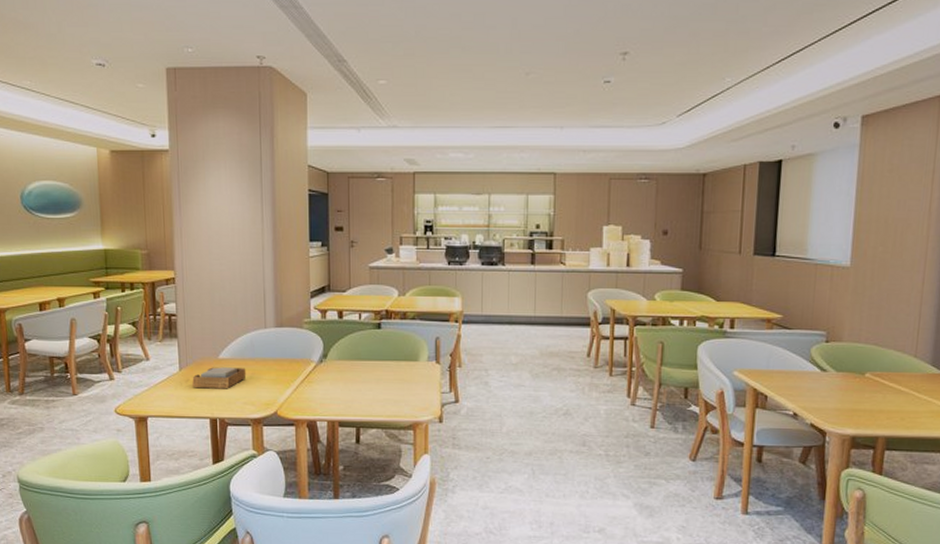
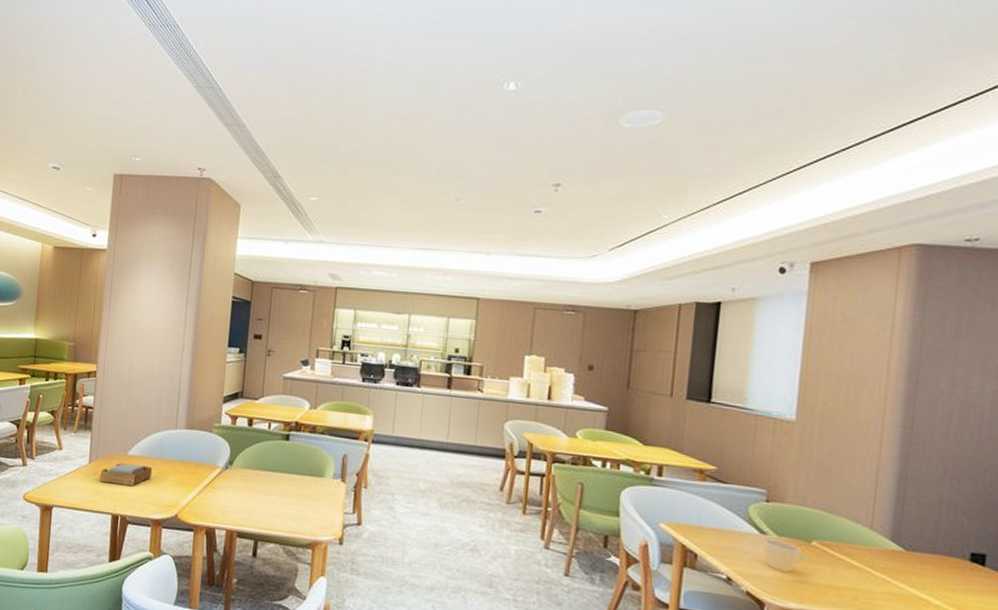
cup: none [824,375,860,403] -> present [763,538,805,573]

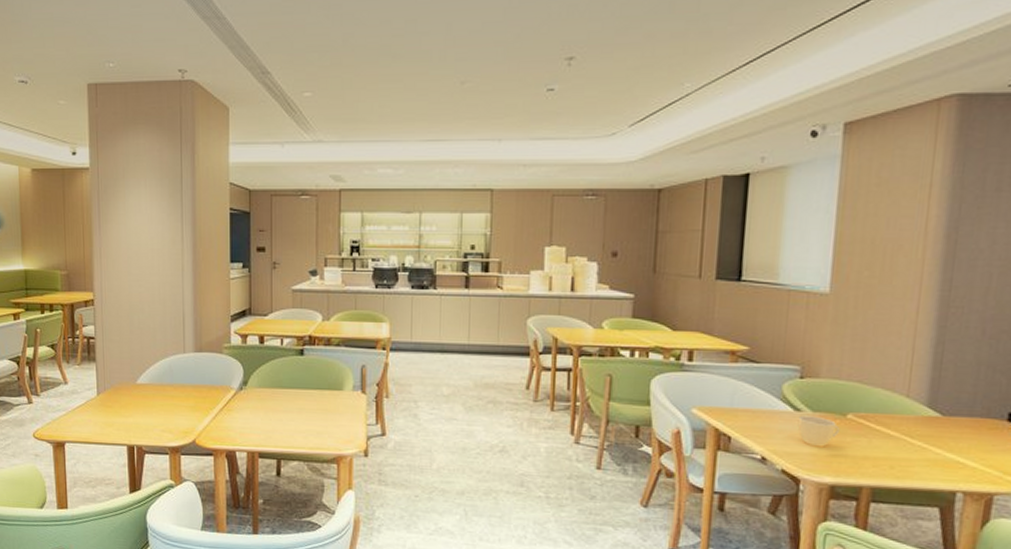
napkin holder: present [99,462,153,487] -> none [110,392,165,416]

